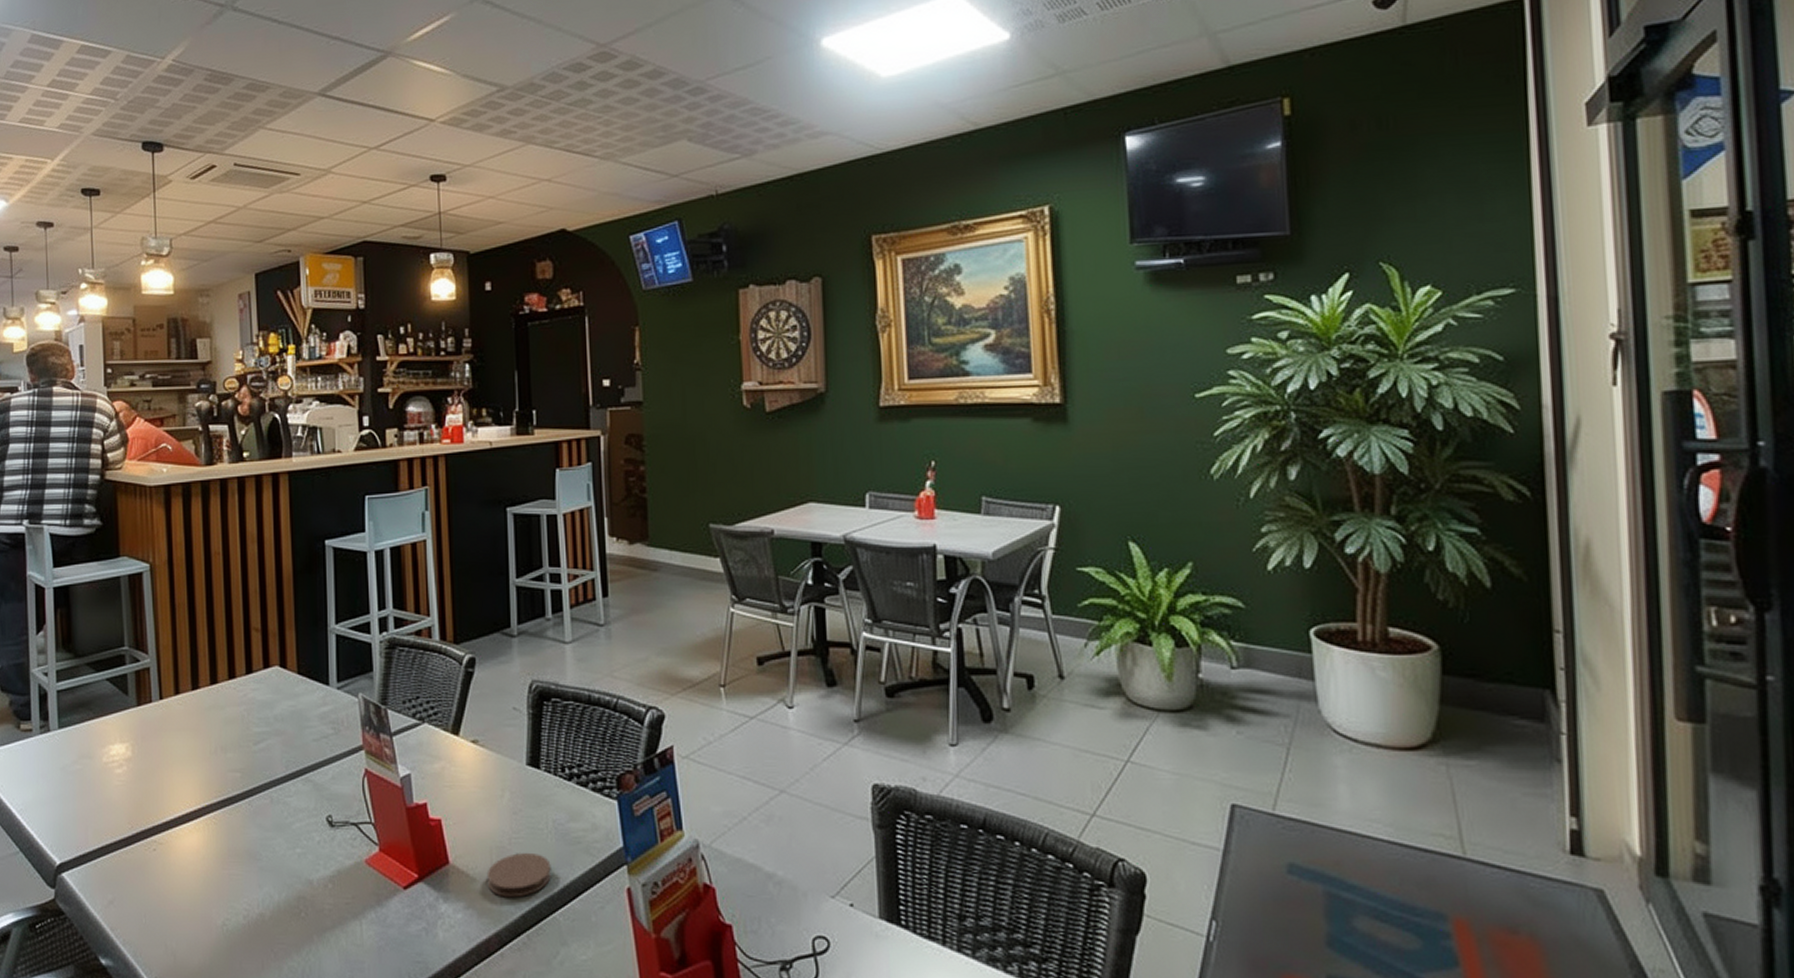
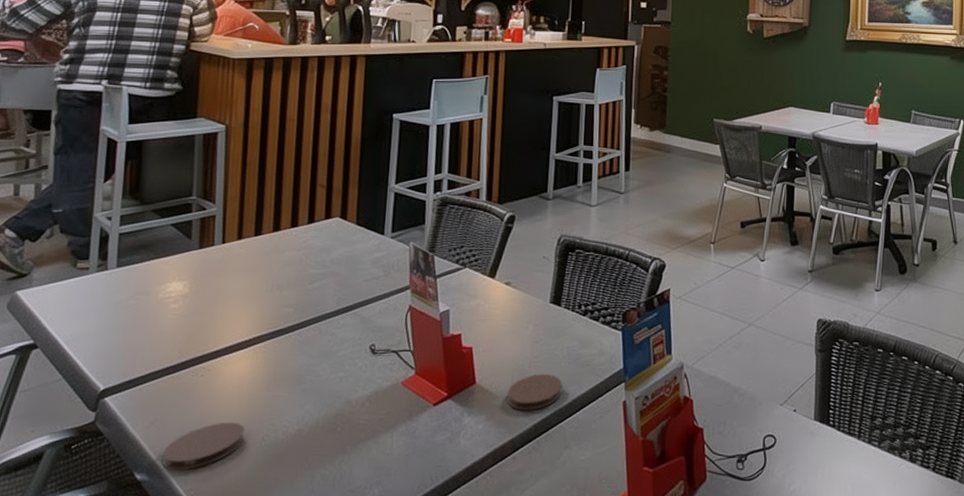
coaster: none [124,903,205,957] -> present [162,422,245,471]

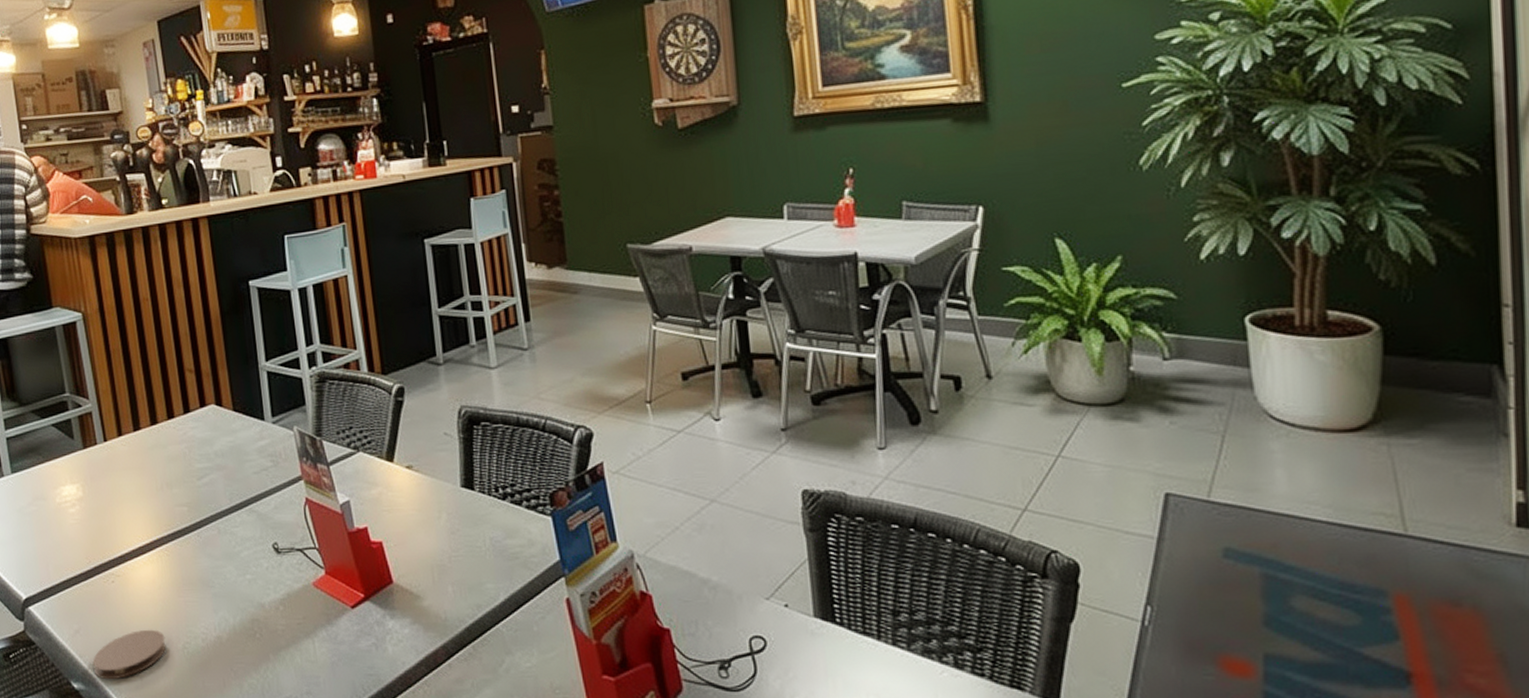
coaster: present [507,374,563,411] -> none [429,570,492,612]

